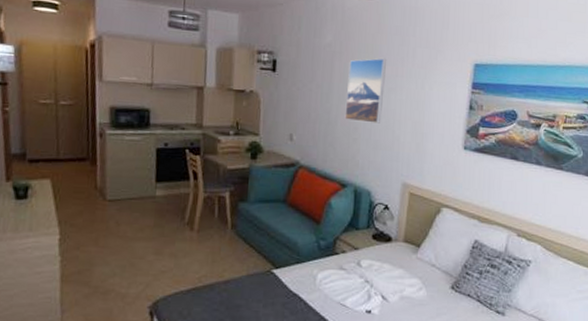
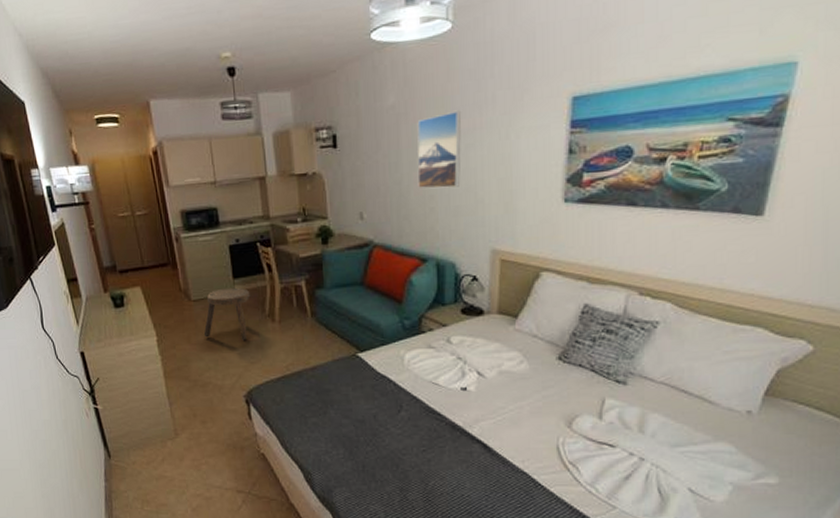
stool: none [115,191,172,247] -> present [204,287,251,341]

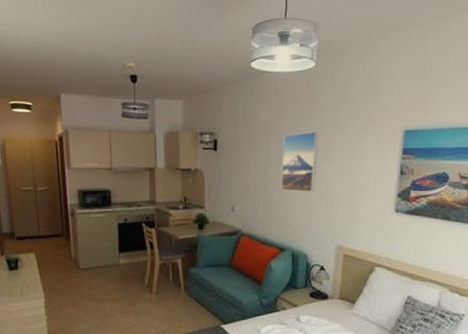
stool: present [204,287,251,341] -> none [89,260,133,307]

